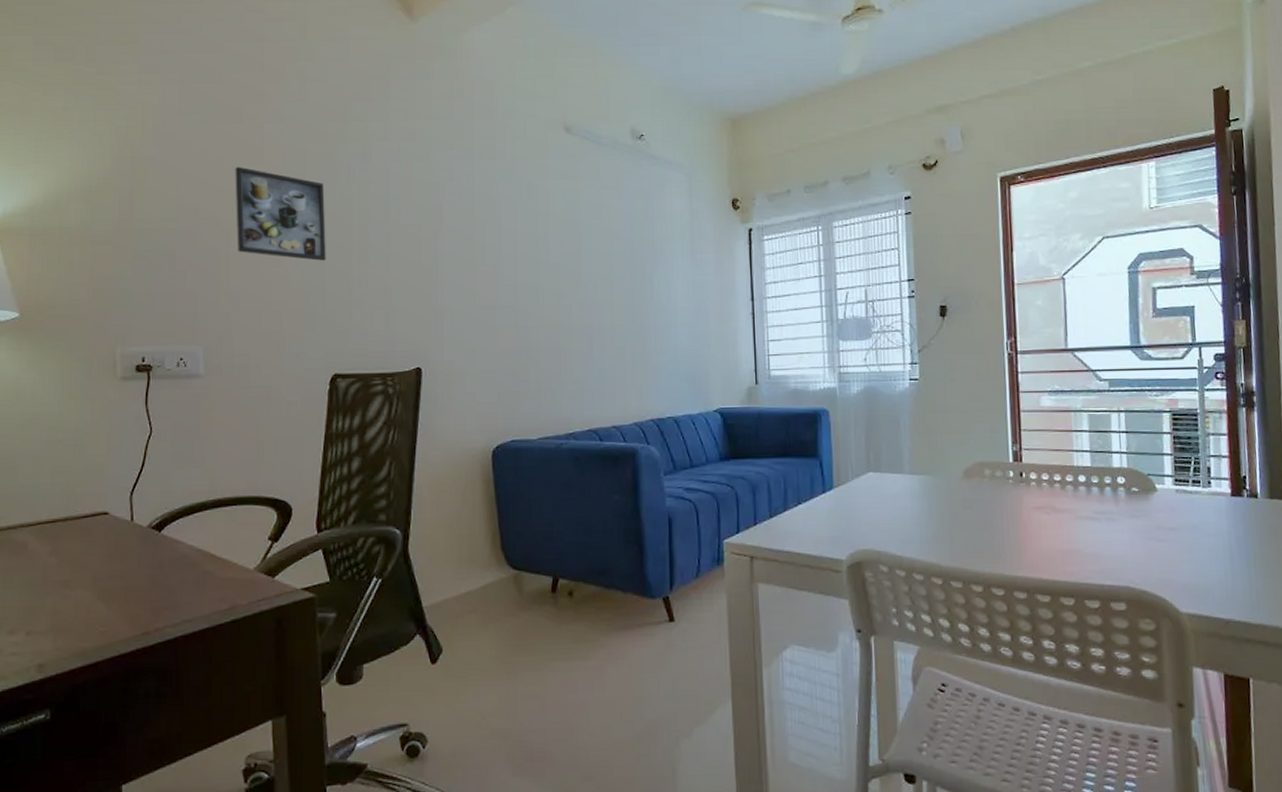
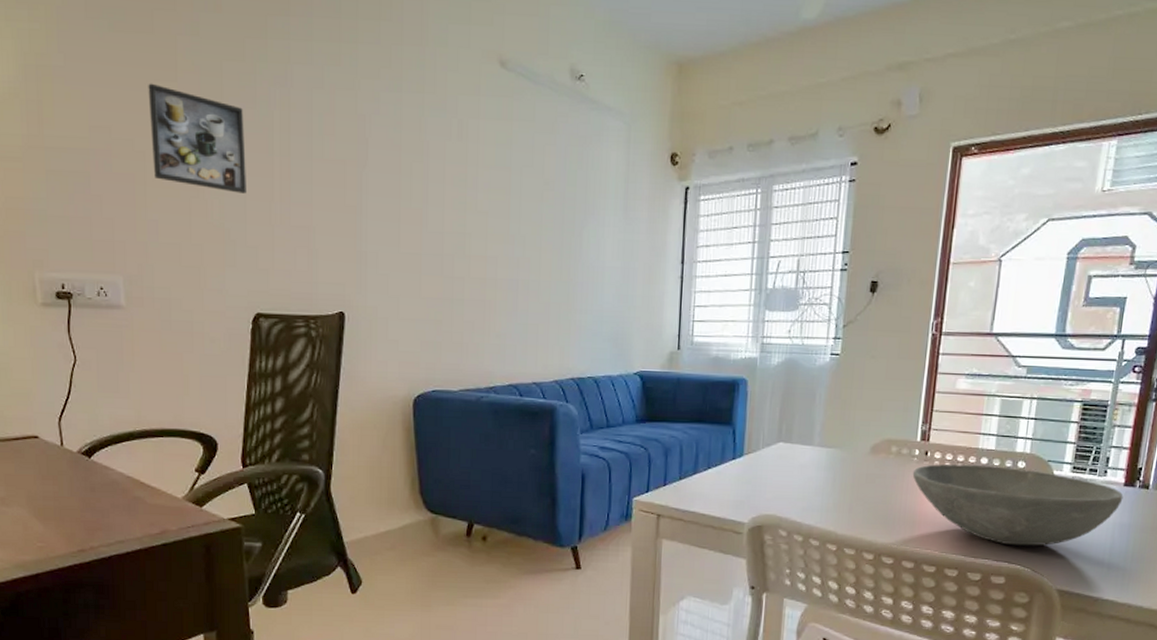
bowl: none [1010,483,1233,567] -> present [912,464,1124,546]

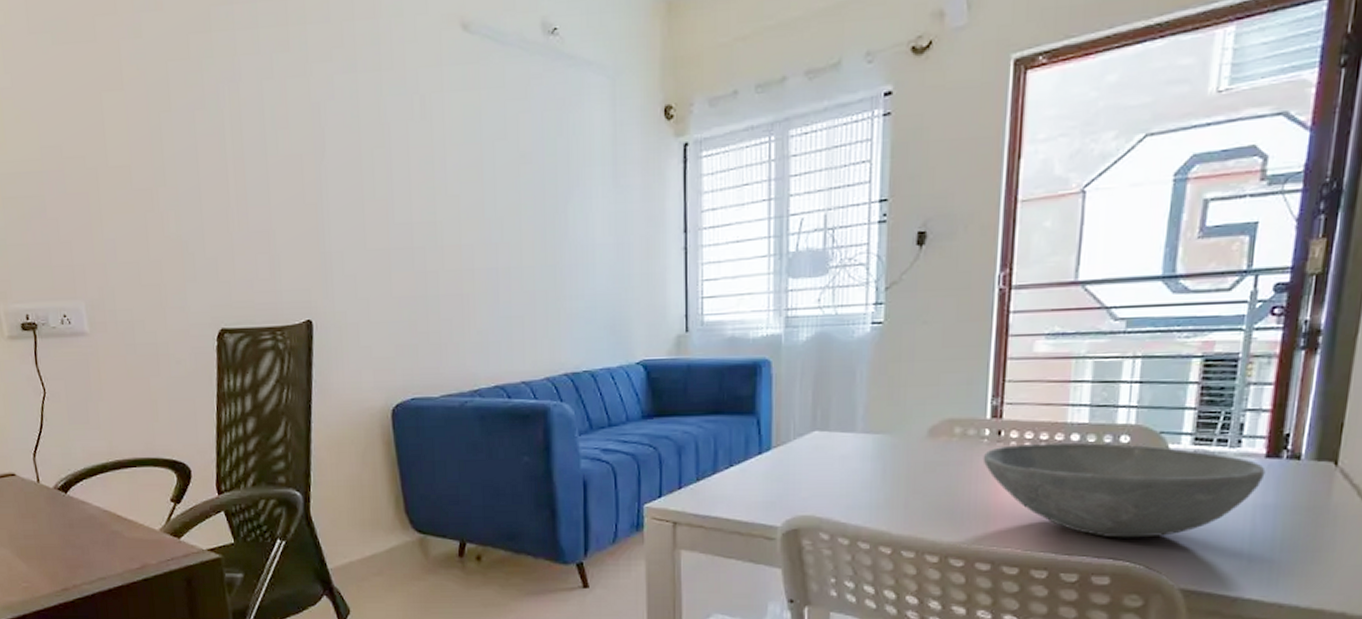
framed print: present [148,83,246,194] -> none [95,94,202,202]

